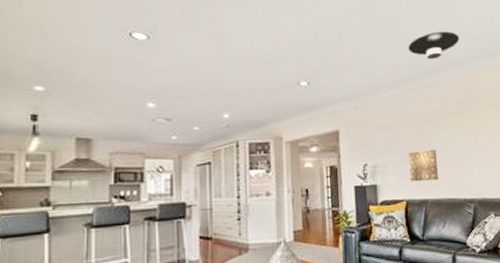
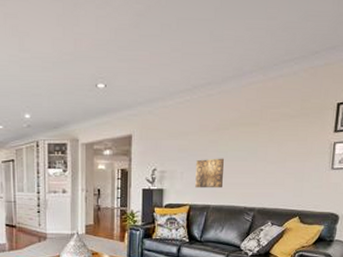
ceiling light: present [408,31,460,60] -> none [210,31,267,64]

